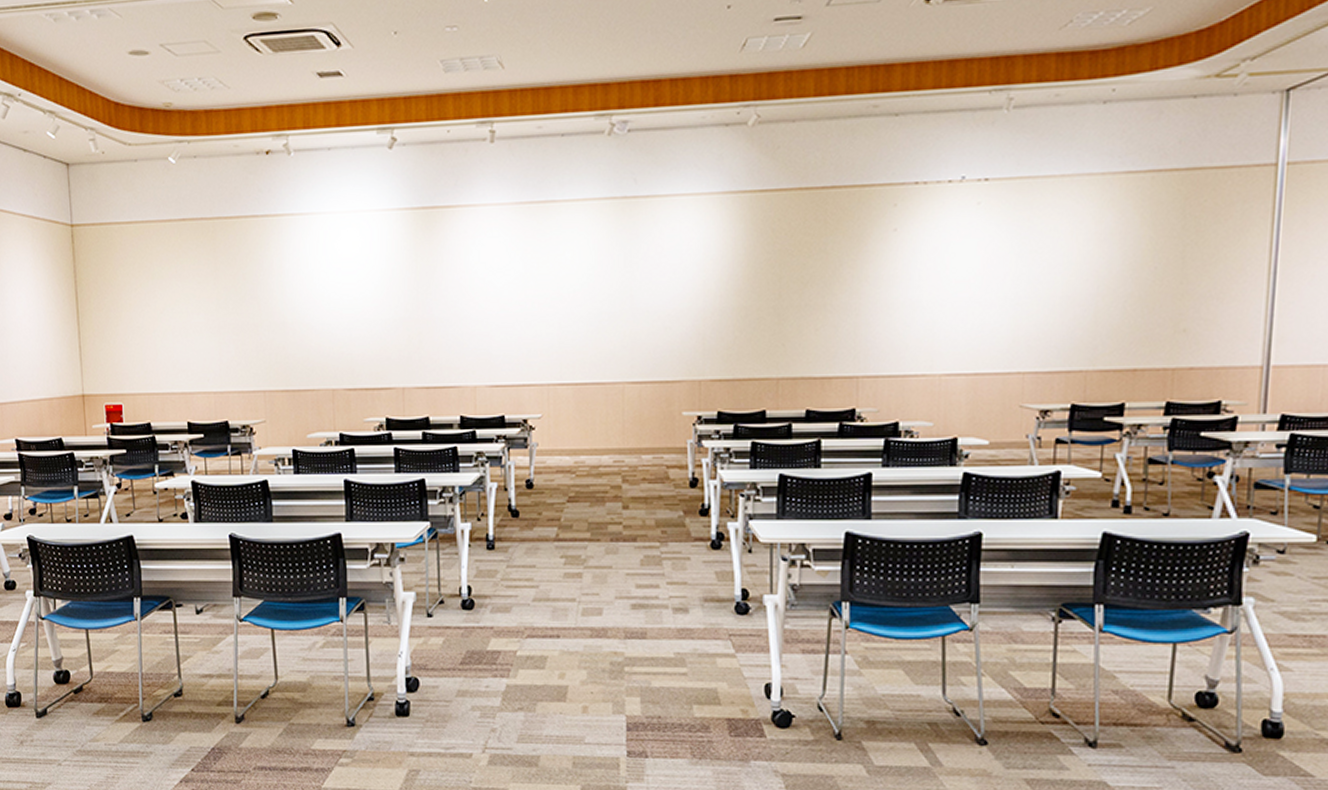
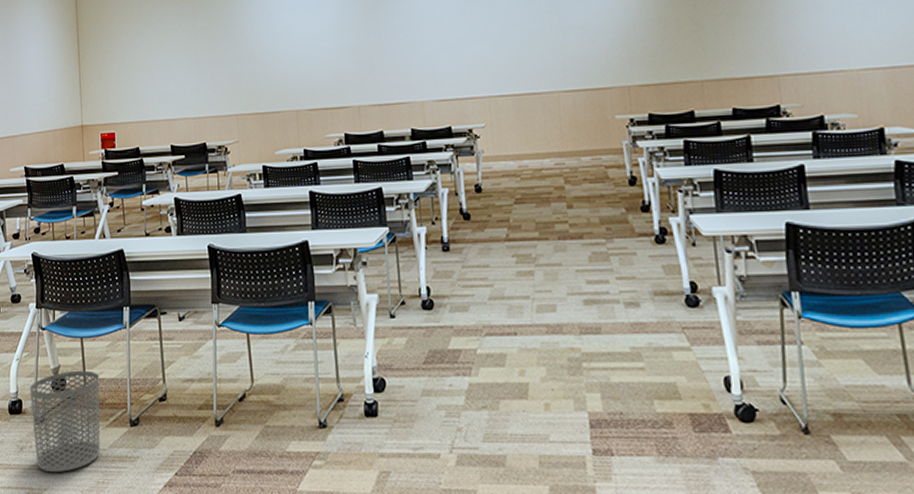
waste bin: none [29,663,110,767] -> present [30,370,100,473]

